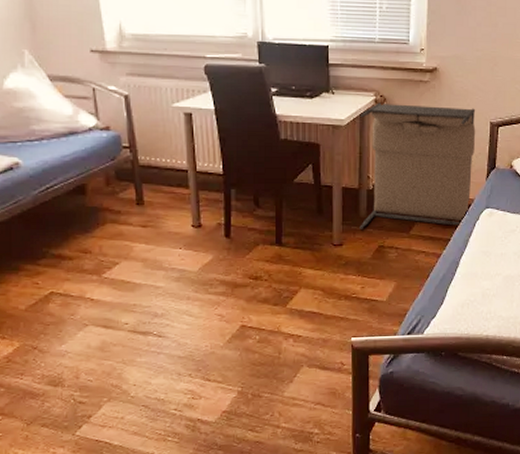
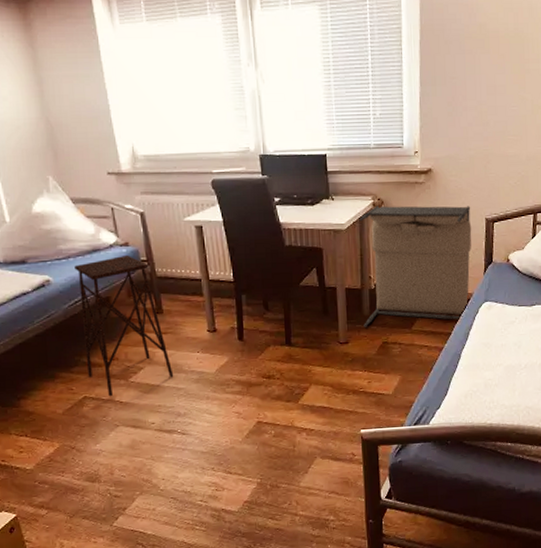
side table: none [48,139,152,293] -> present [74,254,174,397]

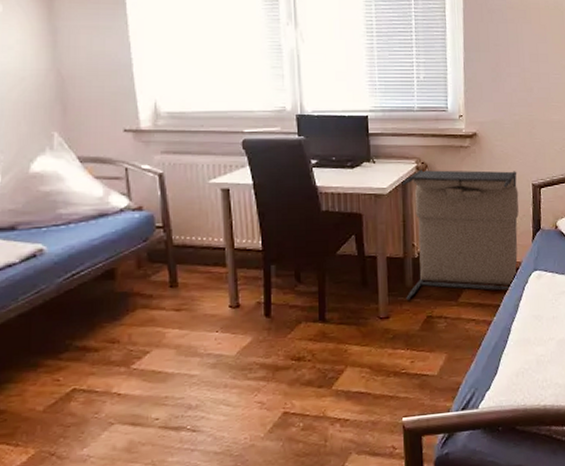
side table: present [74,254,174,397] -> none [75,220,186,388]

